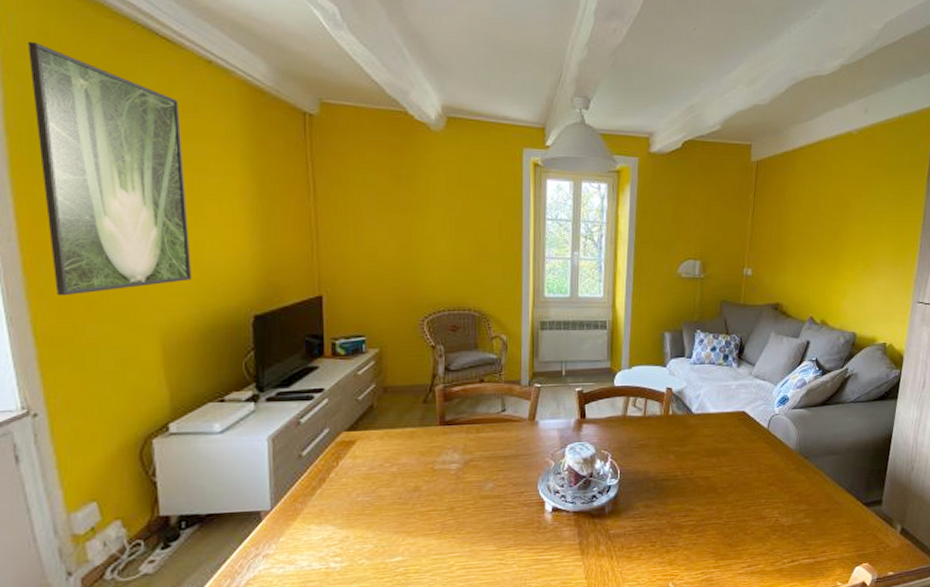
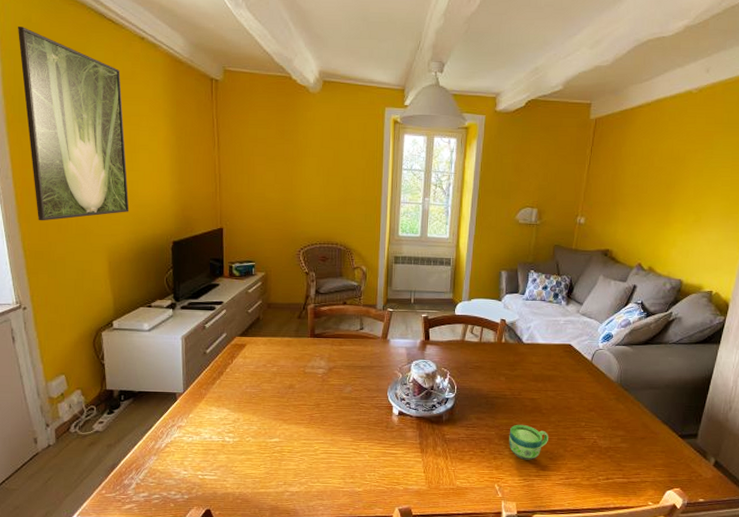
cup: none [682,508,726,550] -> present [509,424,548,460]

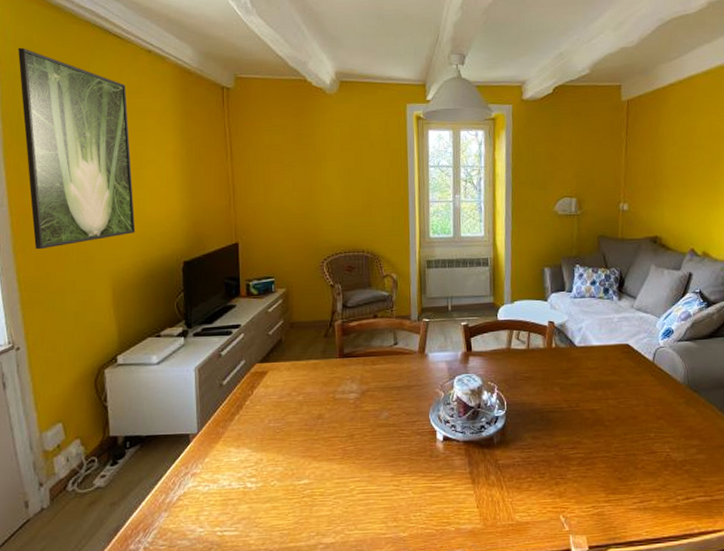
cup: present [509,424,548,460] -> none [570,440,615,483]

